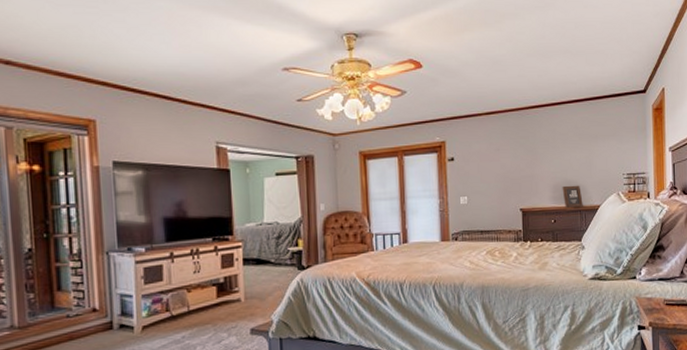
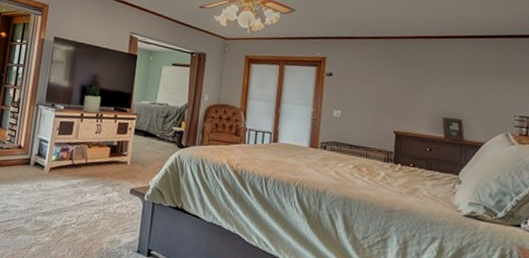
planter: none [170,212,196,251] -> present [82,83,101,114]

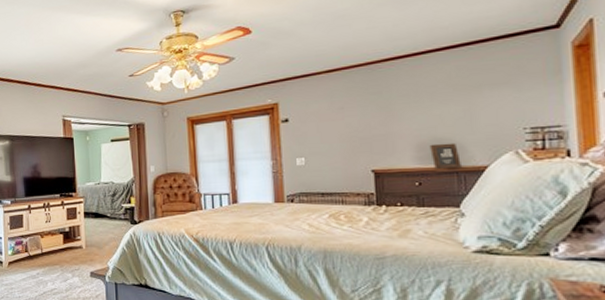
planter: present [82,83,101,114] -> none [28,173,48,204]

